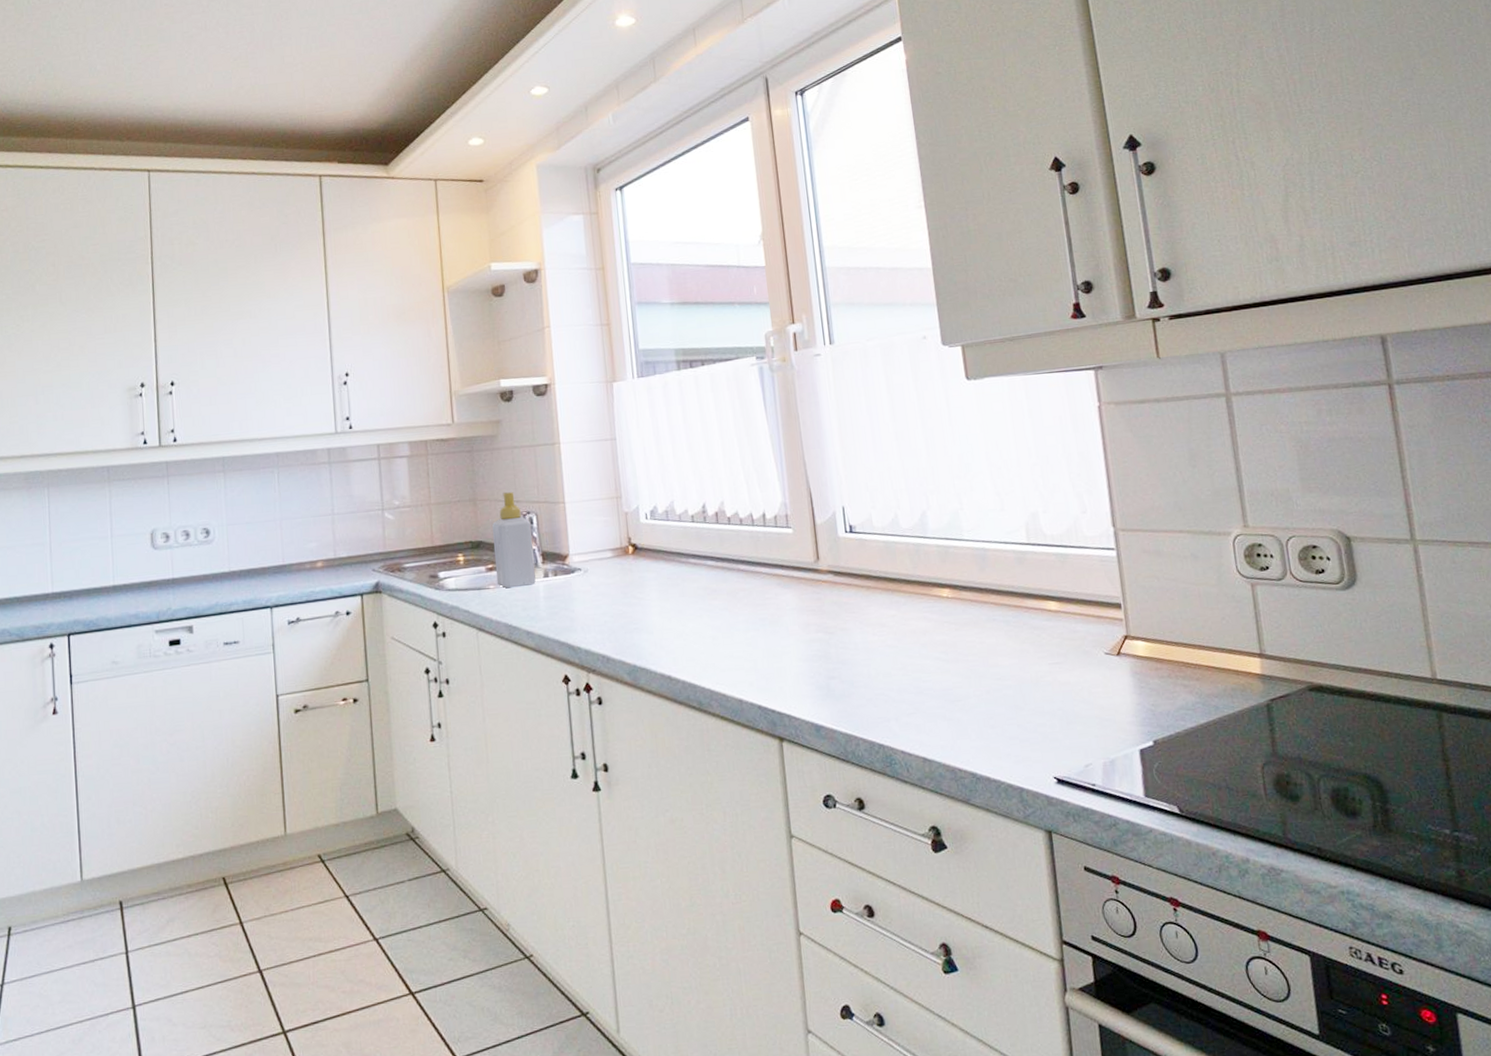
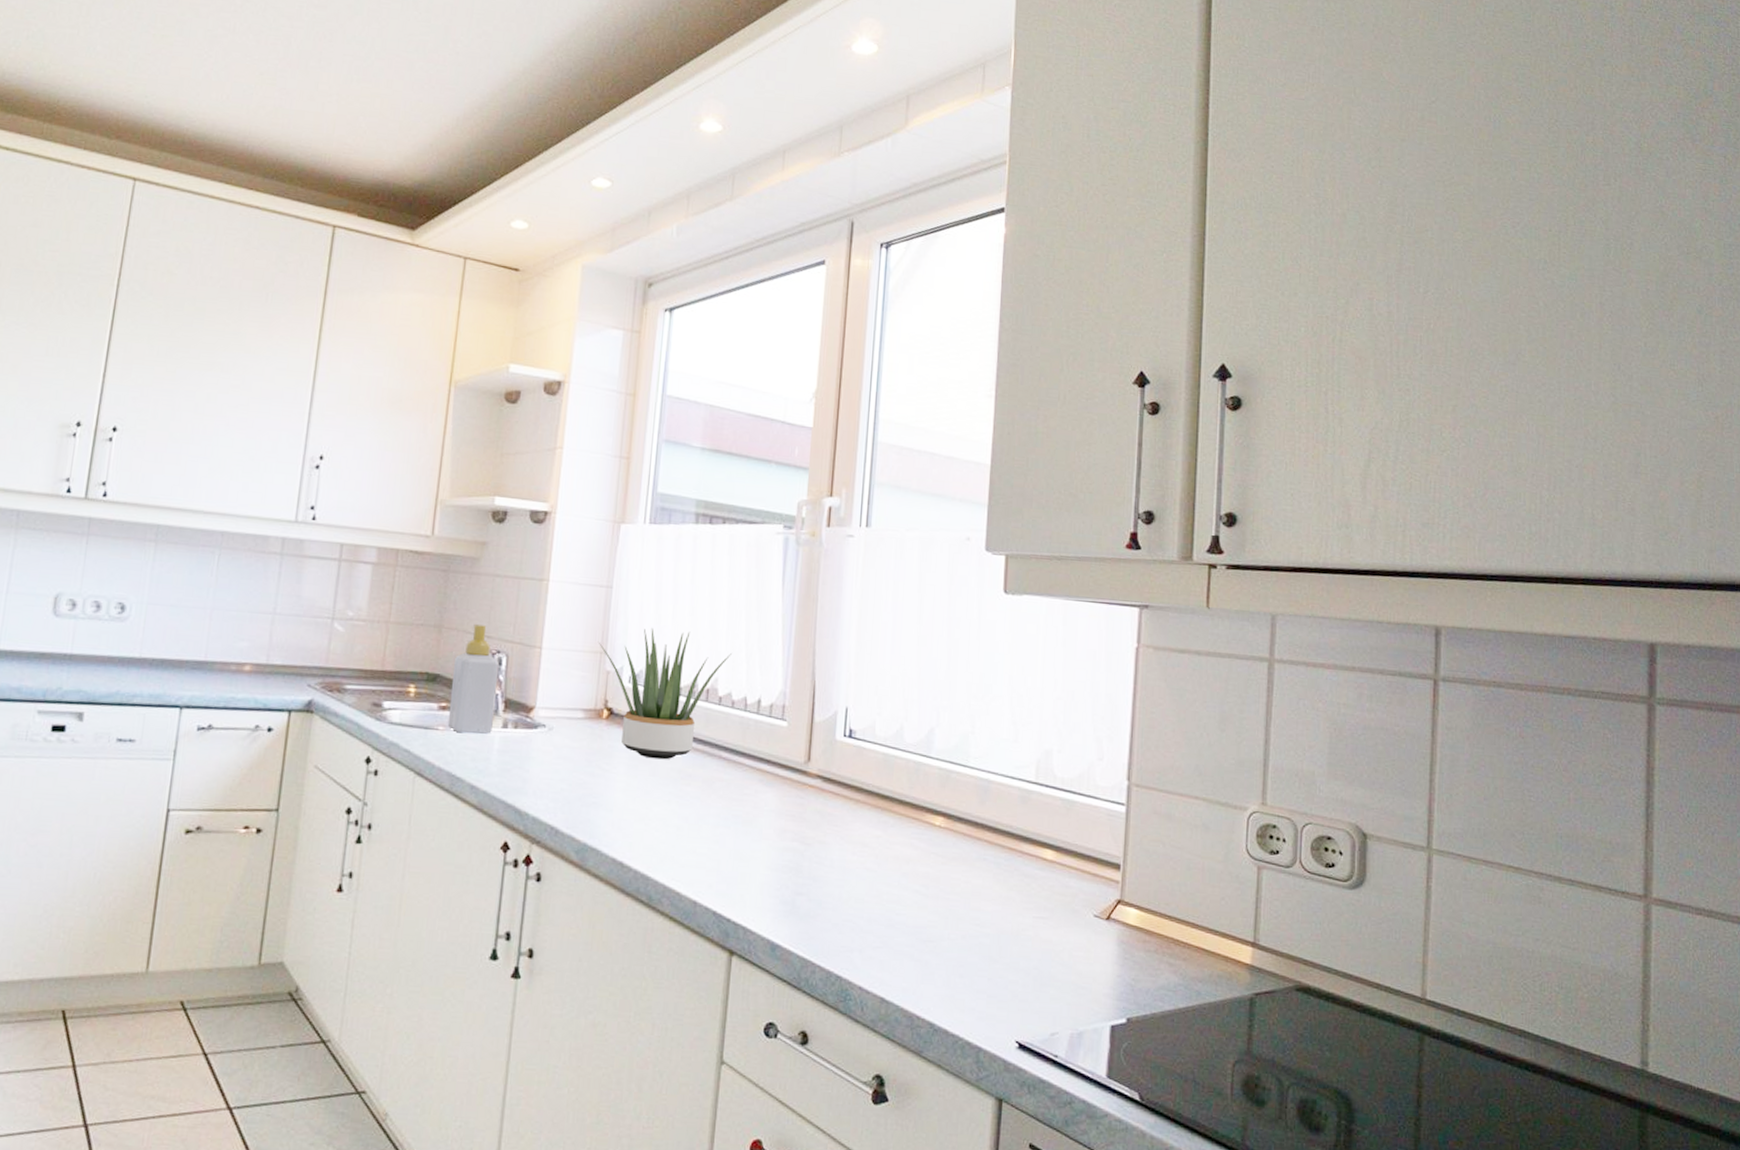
potted plant: none [612,465,732,582] -> present [598,628,732,760]

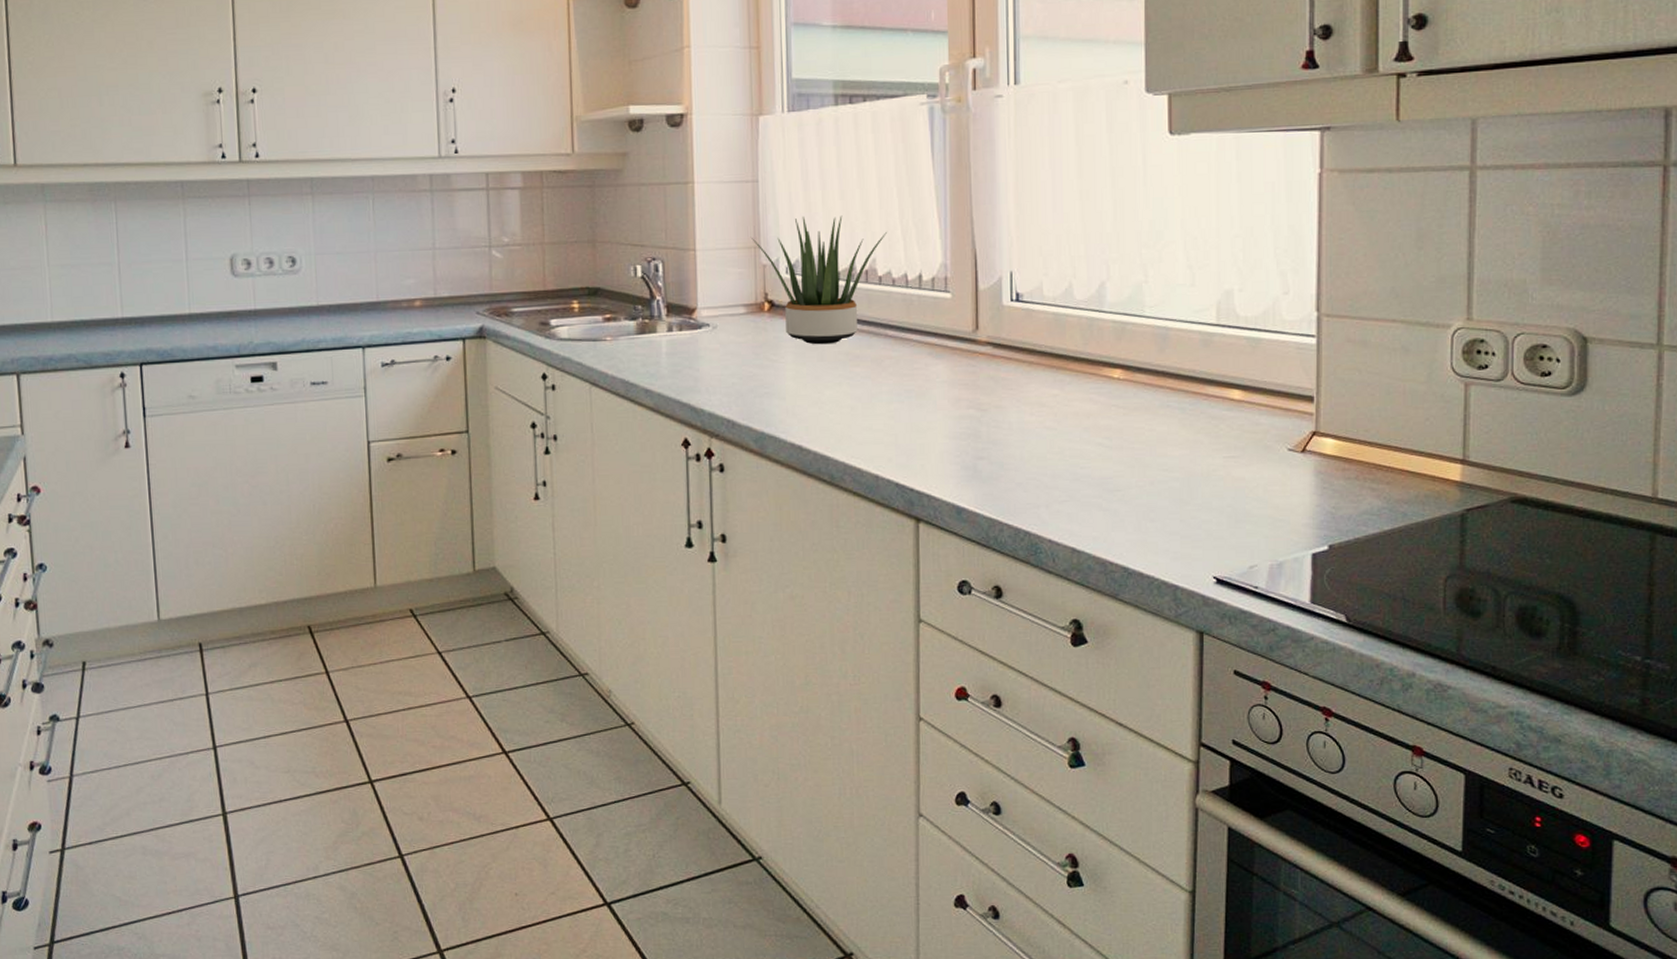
soap bottle: present [447,623,500,734] -> none [612,234,658,342]

